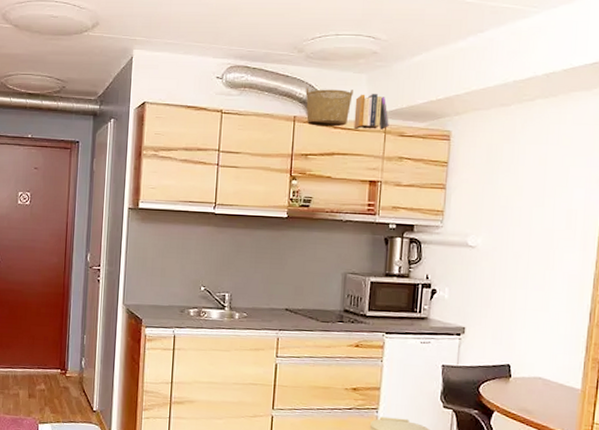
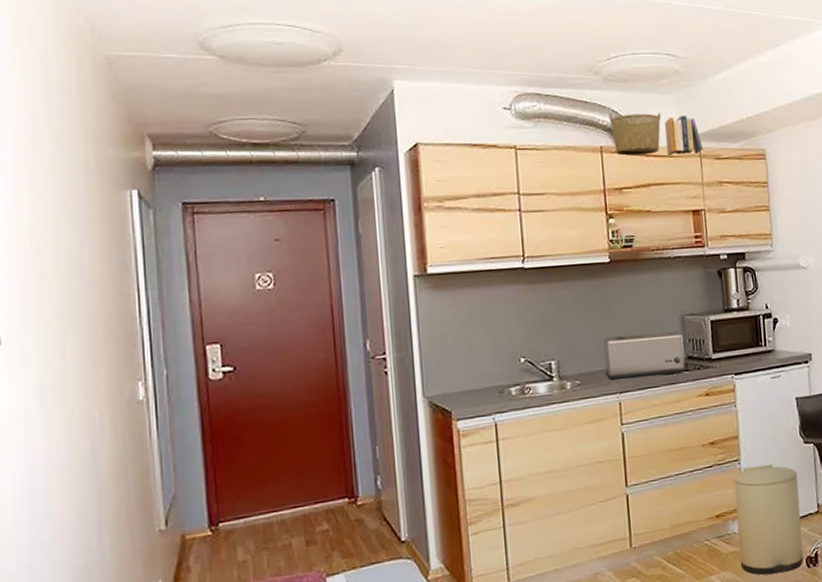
toaster: none [269,281,344,324] -> present [602,331,686,380]

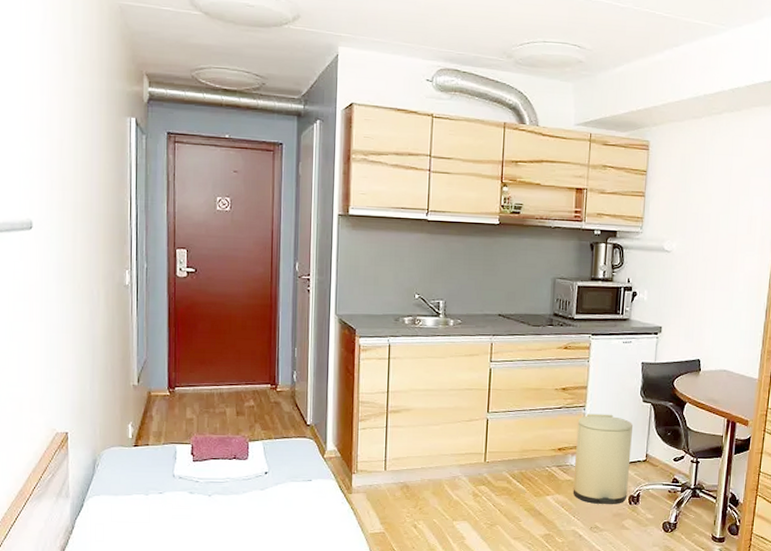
toaster: present [602,331,686,380] -> none [483,287,554,327]
basket: present [609,113,661,156] -> none [515,94,560,134]
books: present [664,116,703,156] -> none [561,102,594,138]

